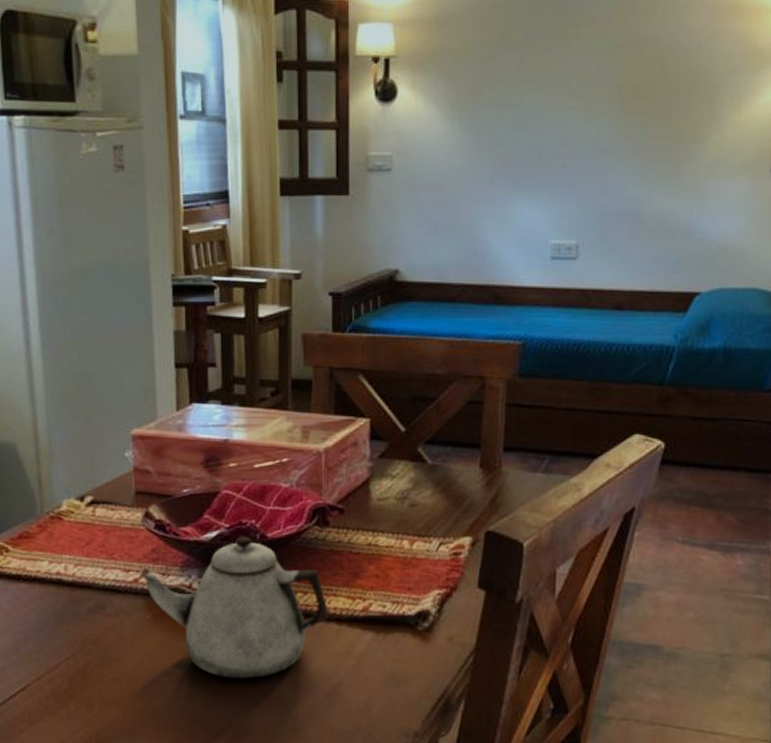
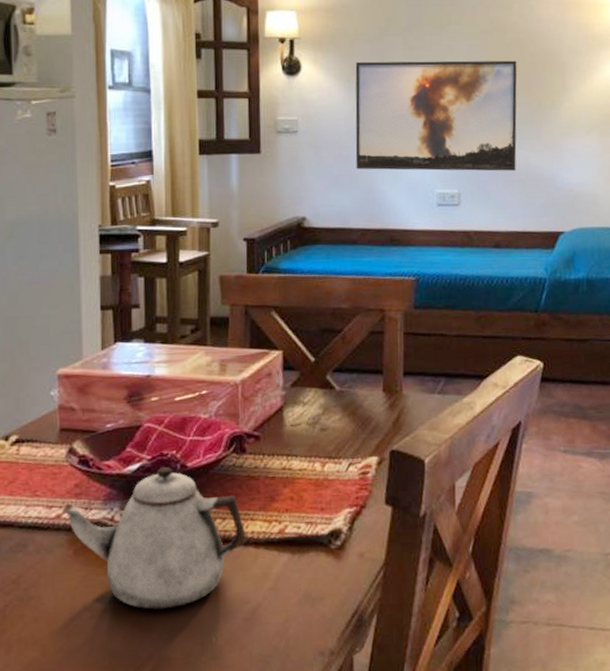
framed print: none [458,82,657,219] -> present [355,60,517,171]

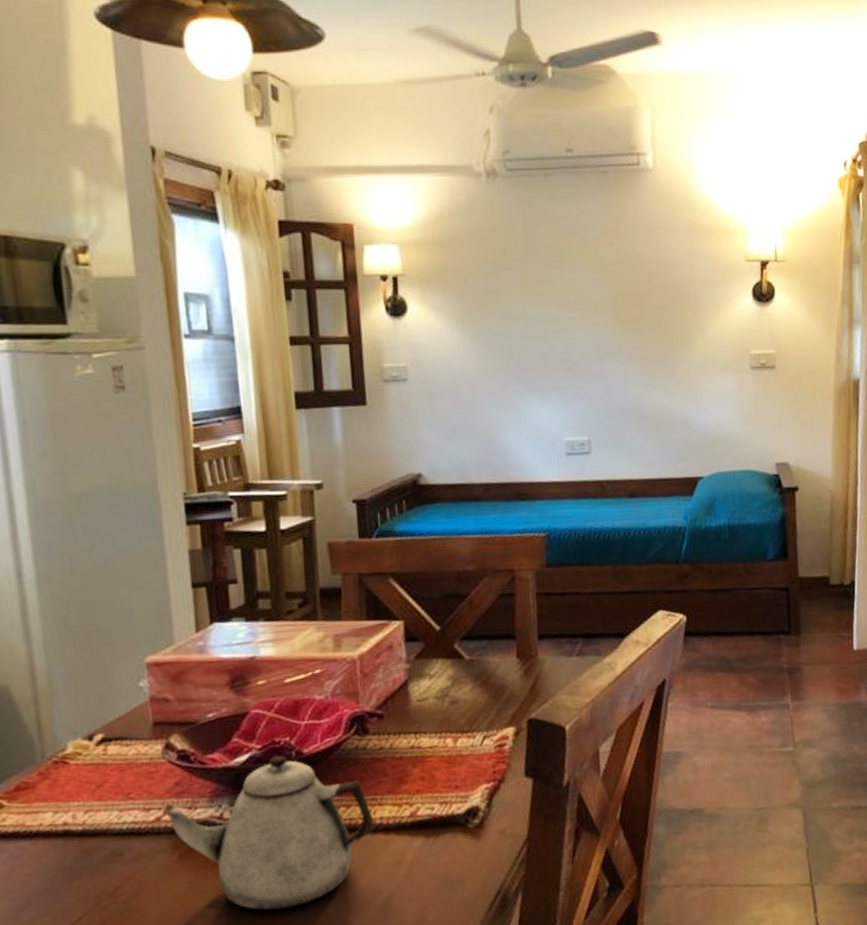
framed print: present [355,60,517,171] -> none [468,294,650,419]

